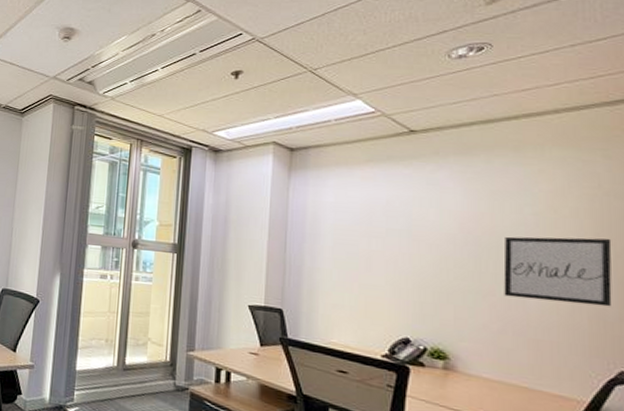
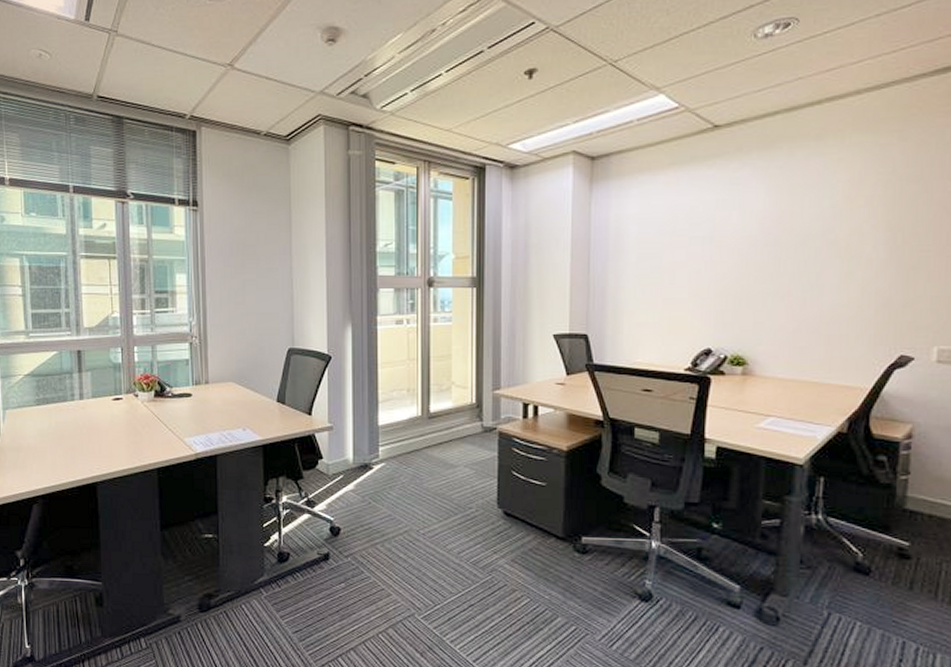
wall art: present [503,236,612,307] -> none [800,224,901,295]

